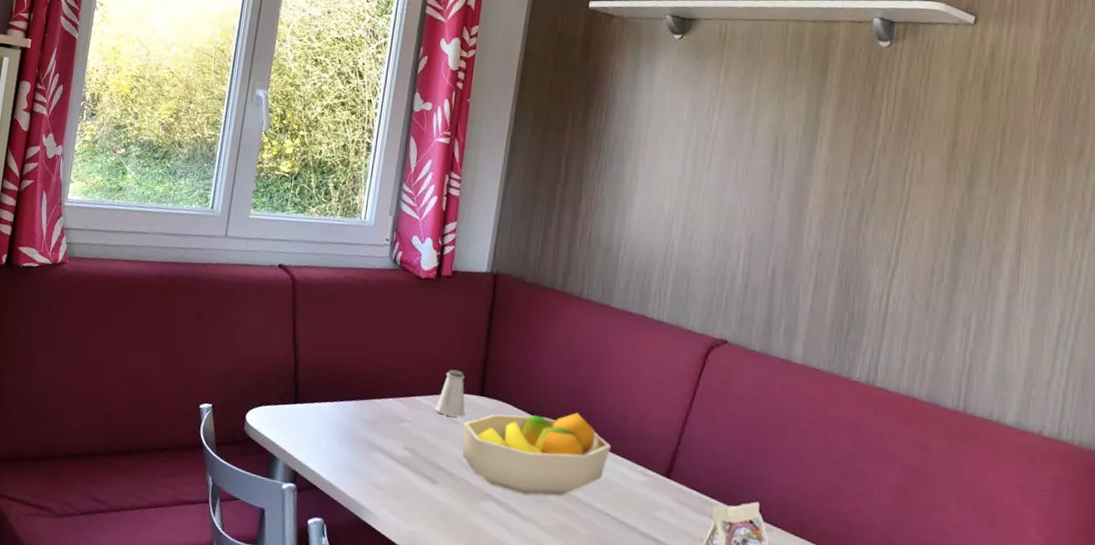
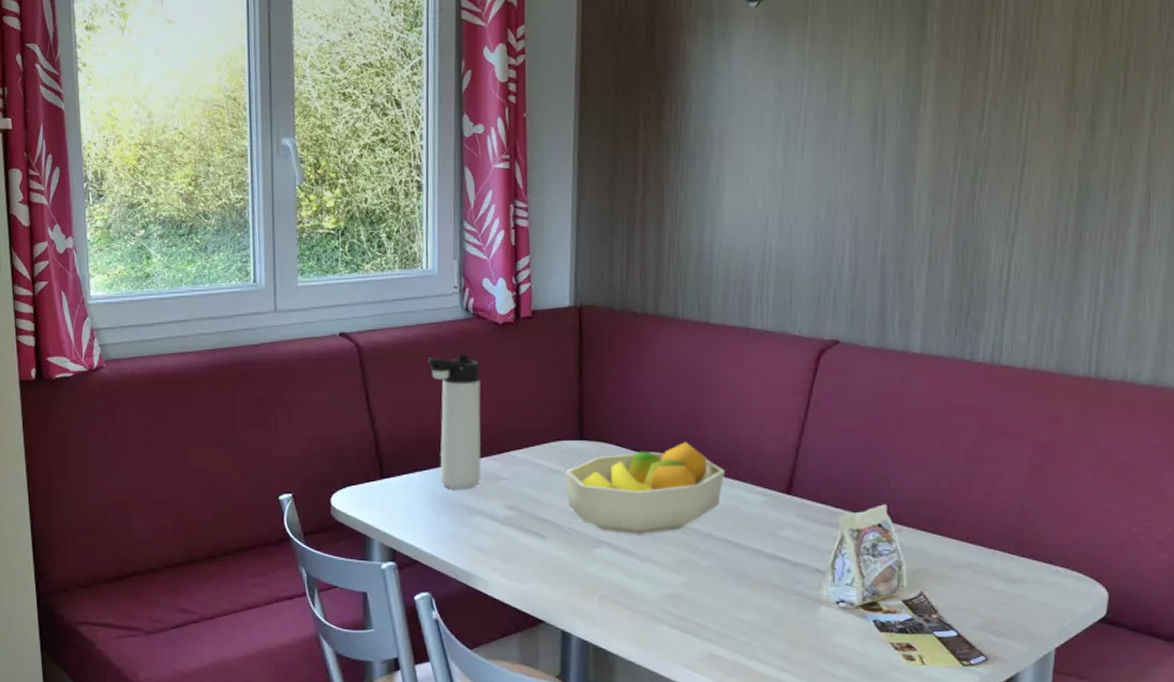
thermos bottle: none [348,299,399,426] -> present [427,354,481,490]
saltshaker: present [435,369,466,418] -> none [533,417,566,466]

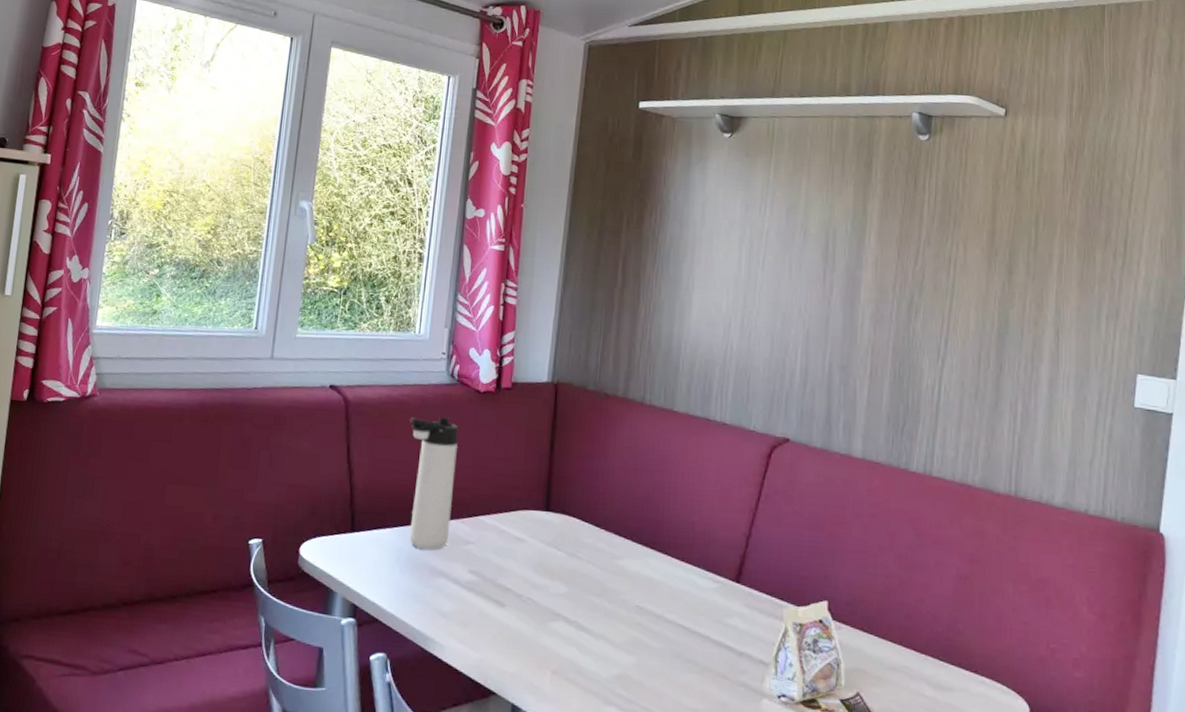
fruit bowl: present [565,442,725,534] -> none [529,522,679,611]

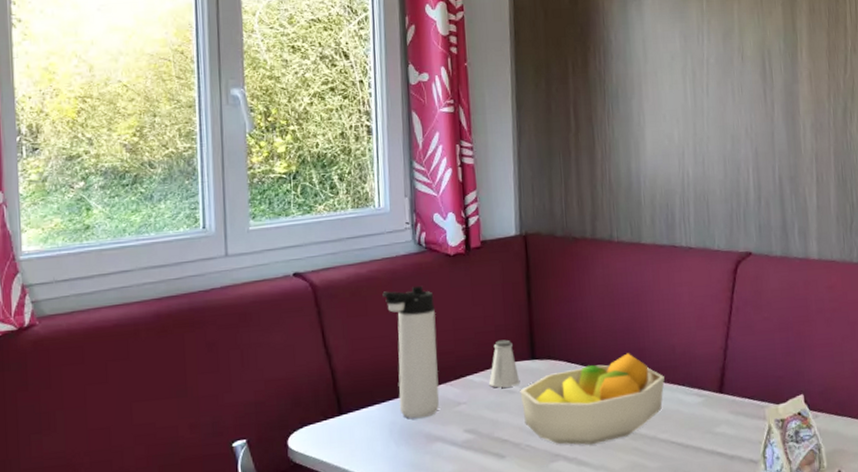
saltshaker: none [500,485,531,535] -> present [489,339,520,388]
fruit bowl: none [529,522,679,611] -> present [520,353,665,445]

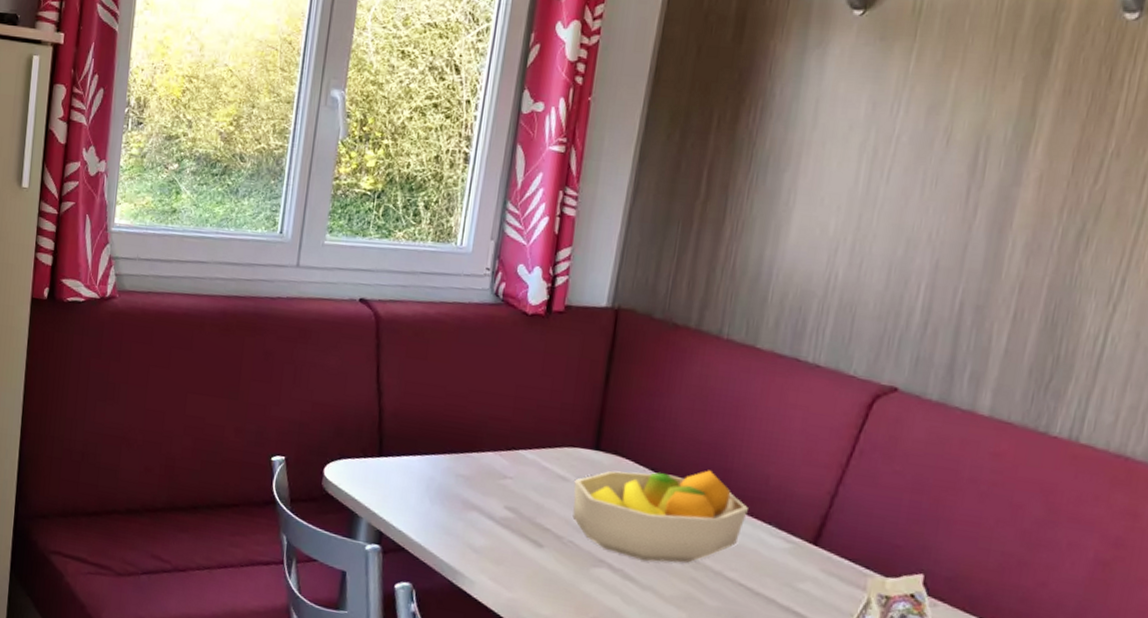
thermos bottle: present [382,285,440,419] -> none [441,338,501,482]
saltshaker: present [489,339,520,388] -> none [542,419,577,474]

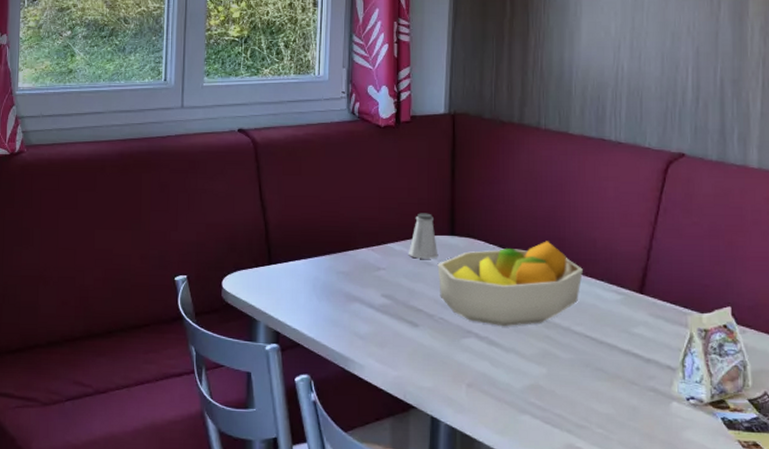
saltshaker: none [542,419,577,474] -> present [409,213,439,259]

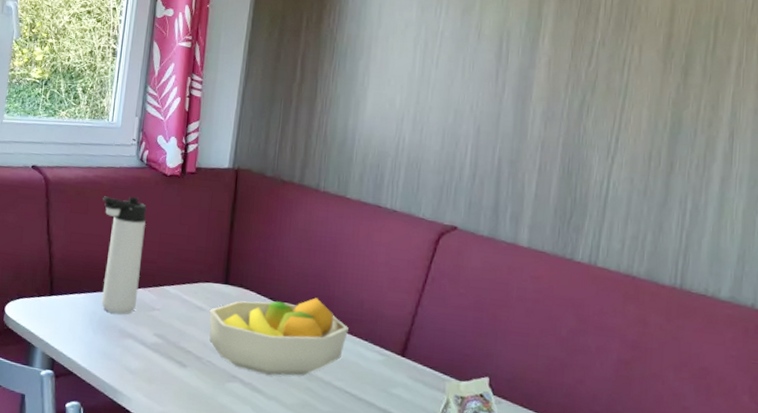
thermos bottle: none [316,152,363,278] -> present [101,196,147,315]
saltshaker: present [409,213,439,259] -> none [183,260,211,305]

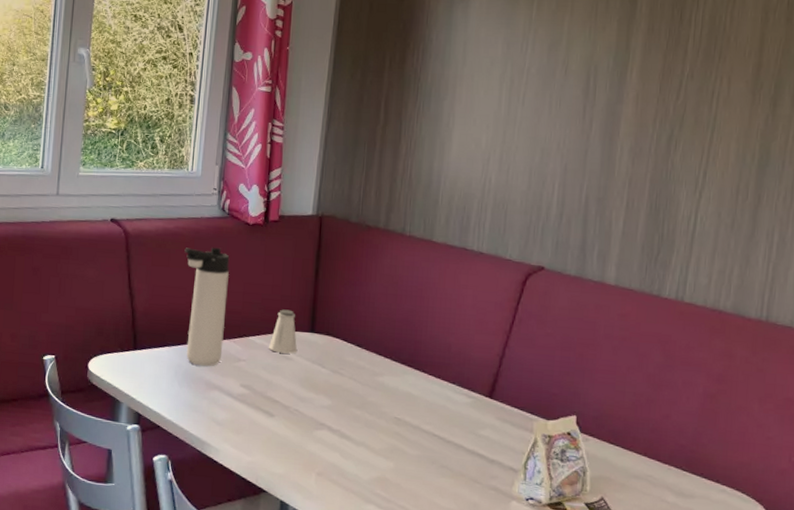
saltshaker: none [183,260,211,305] -> present [269,309,298,354]
fruit bowl: present [209,298,348,376] -> none [296,343,436,422]

